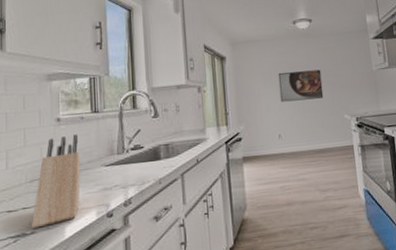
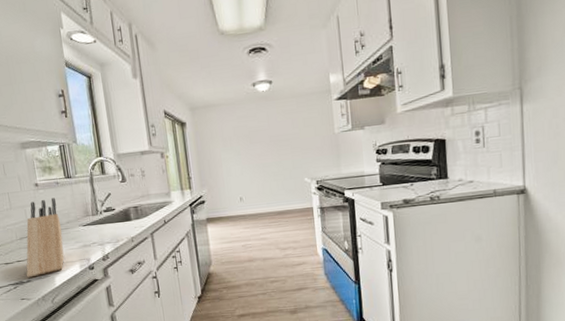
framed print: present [278,69,324,102] -> none [238,133,284,167]

